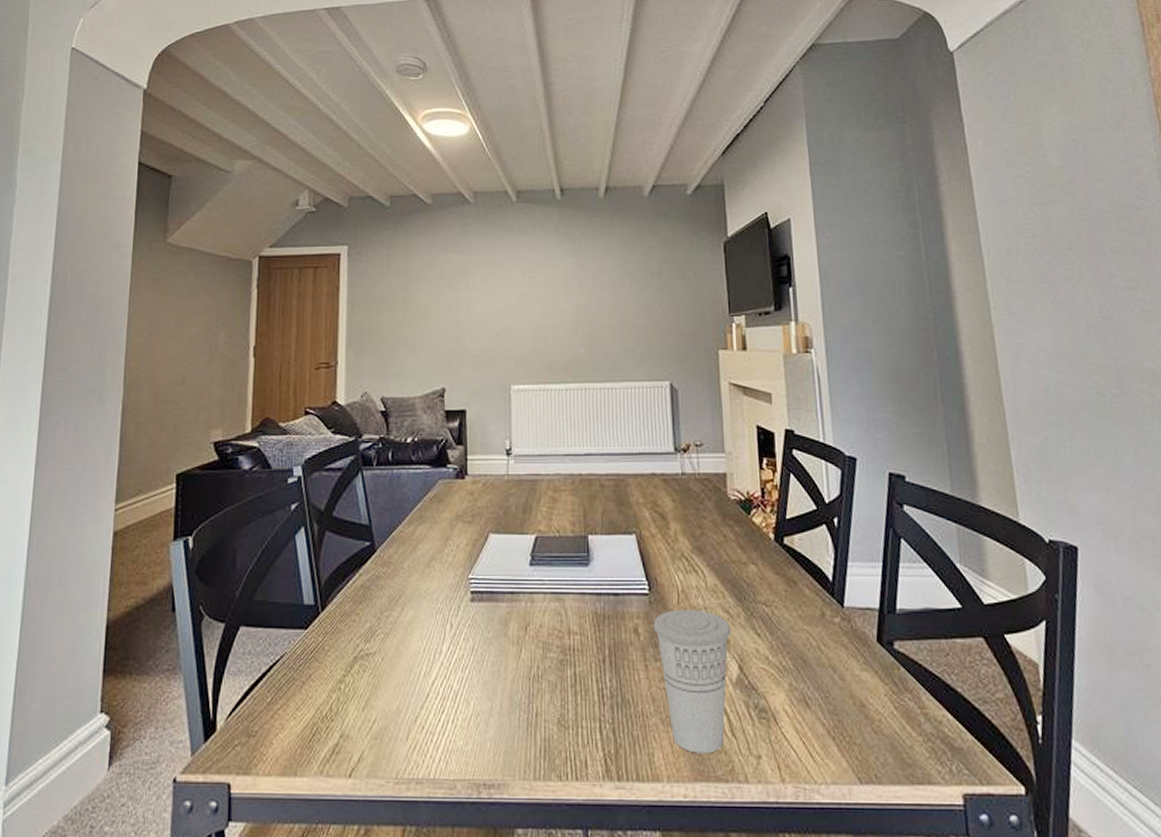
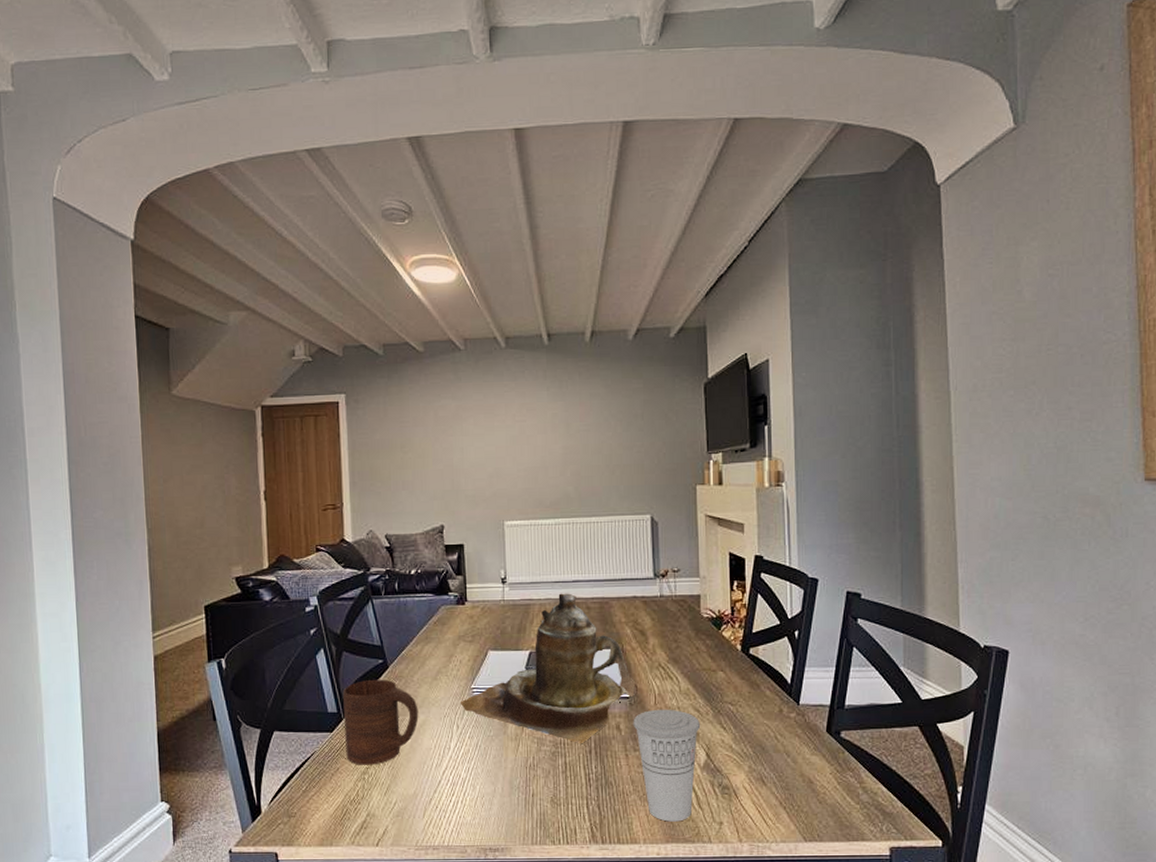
cup: none [321,565,407,672] -> present [342,679,419,765]
teapot: none [455,468,656,651] -> present [459,593,636,744]

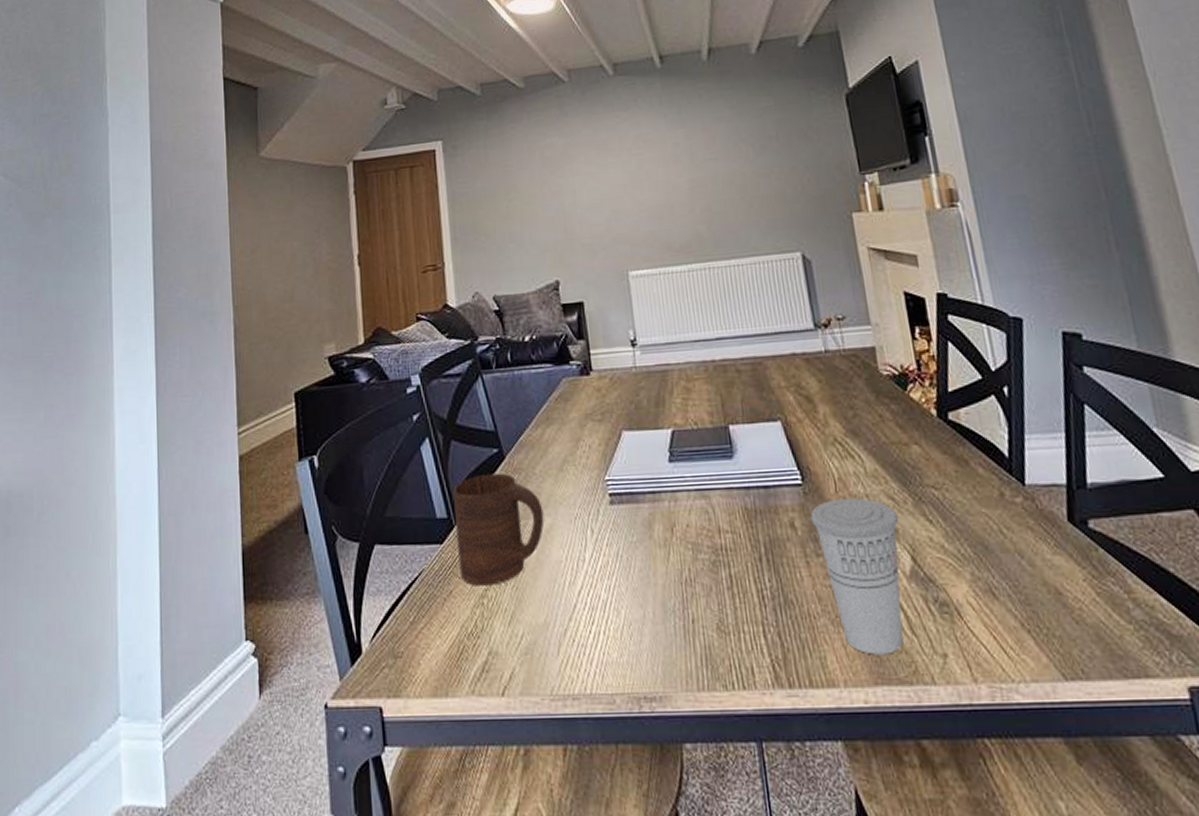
teapot: present [459,593,636,744] -> none [592,354,809,550]

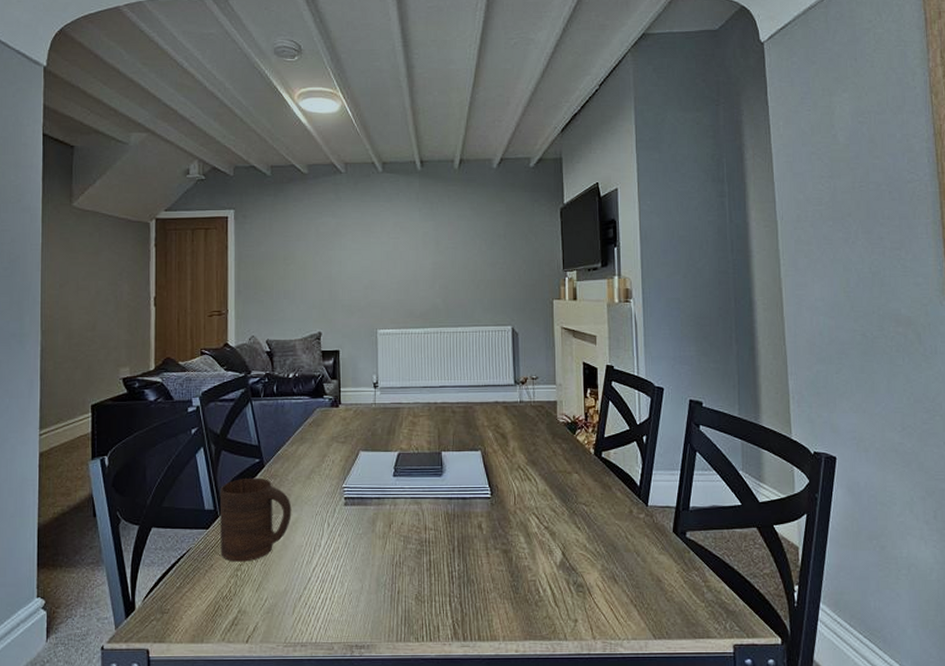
cup: present [810,497,903,655] -> none [494,509,557,619]

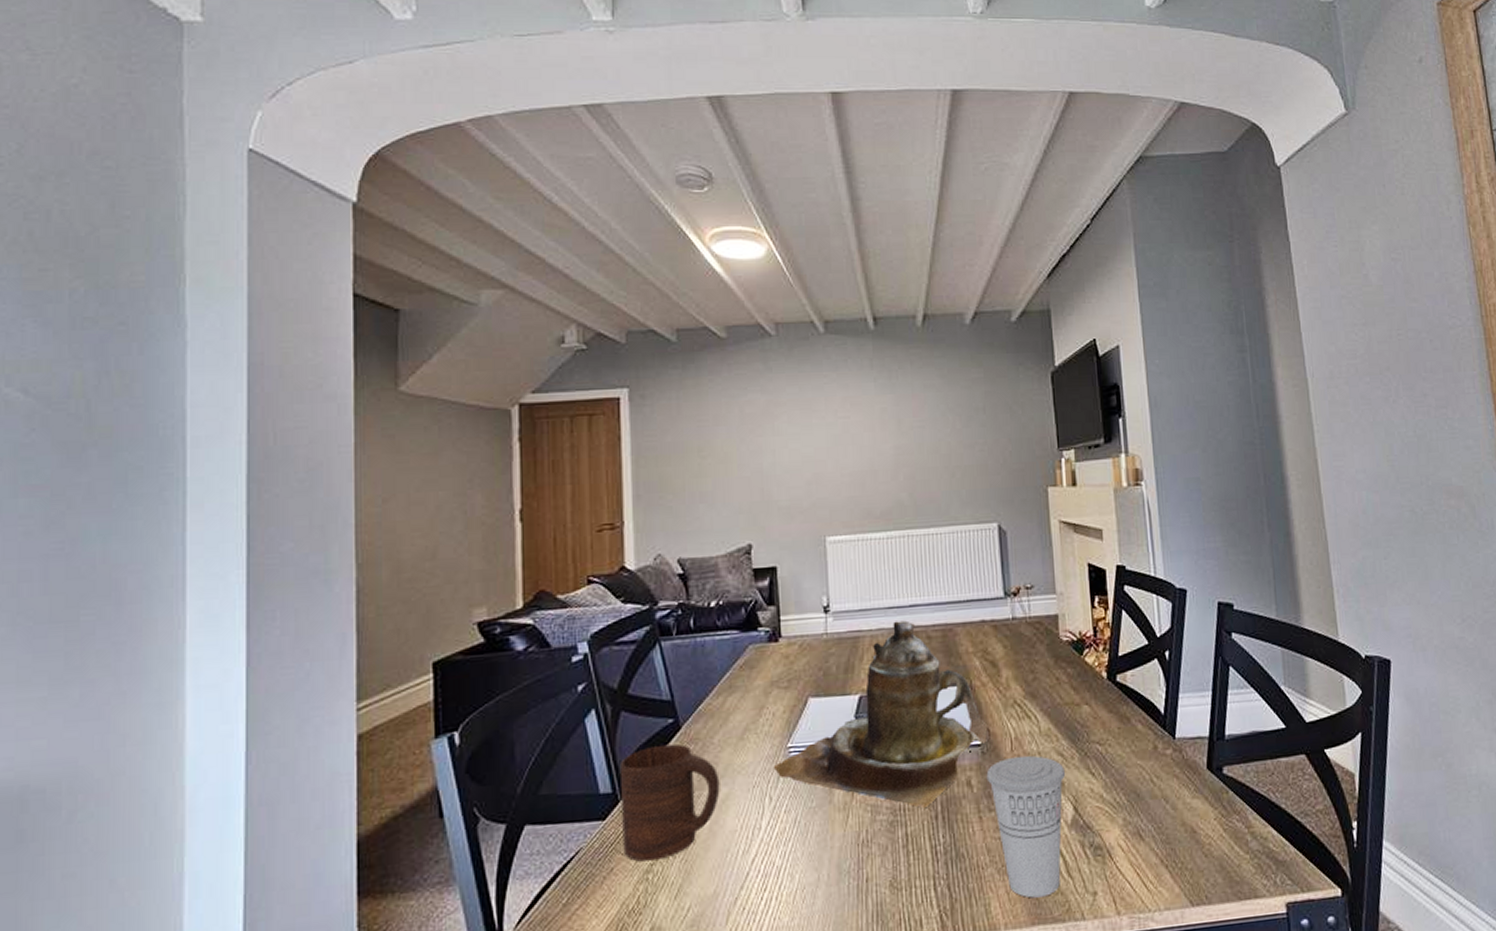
teapot: none [331,398,497,543] -> present [773,620,988,809]
cup: none [494,509,557,619] -> present [986,755,1066,898]

